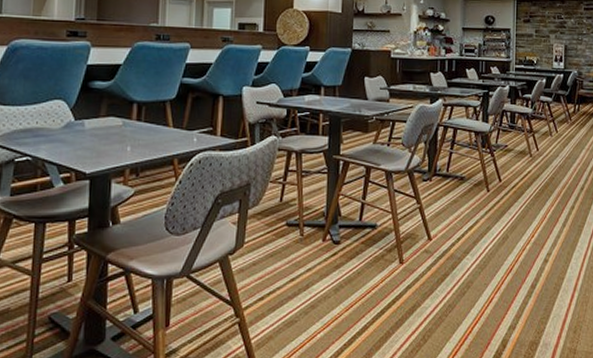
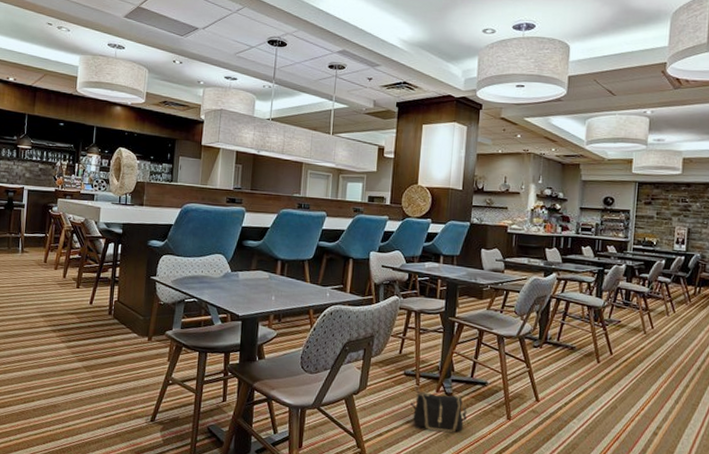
handbag: none [294,240,357,287] -> present [410,391,467,433]

